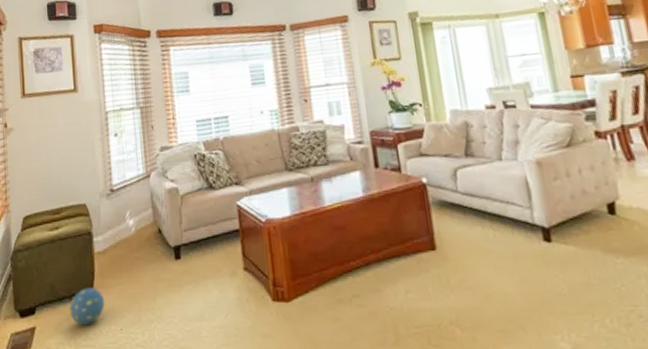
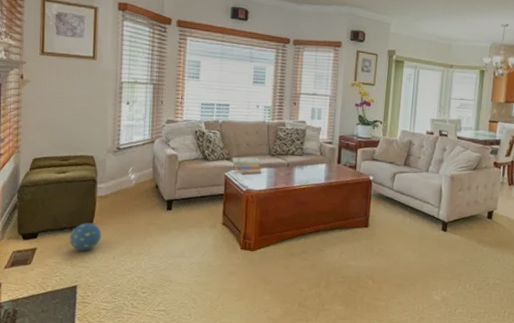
books: none [242,176,281,201] -> present [232,157,261,176]

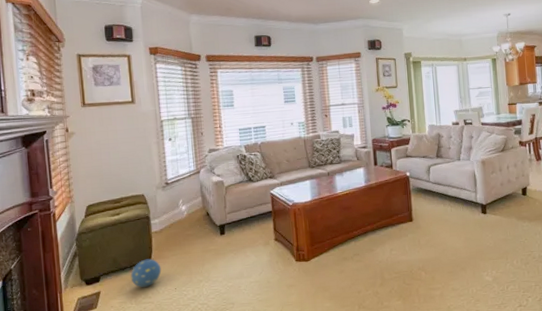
books: present [232,157,261,176] -> none [275,171,304,190]

